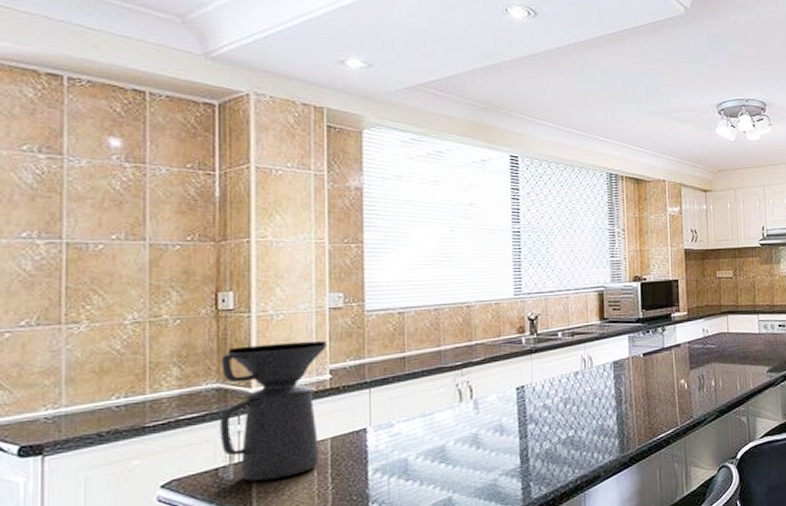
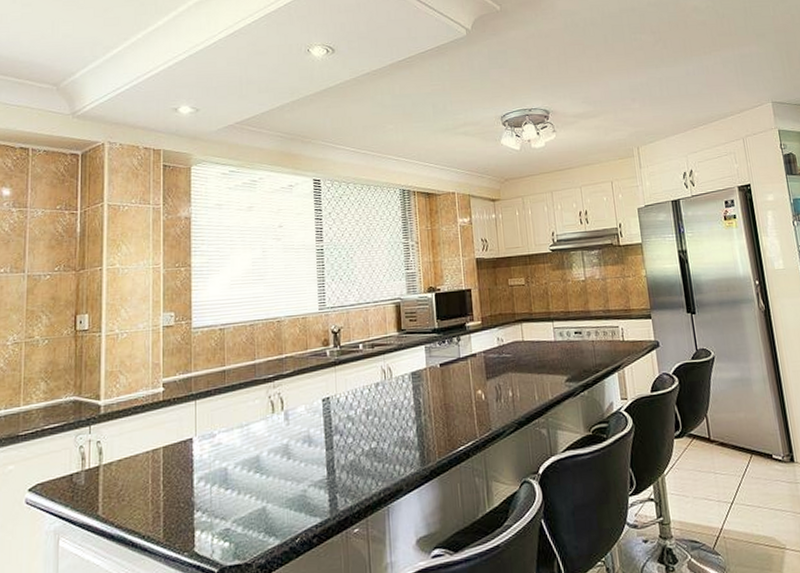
coffee maker: present [220,341,327,482] -> none [75,357,161,487]

